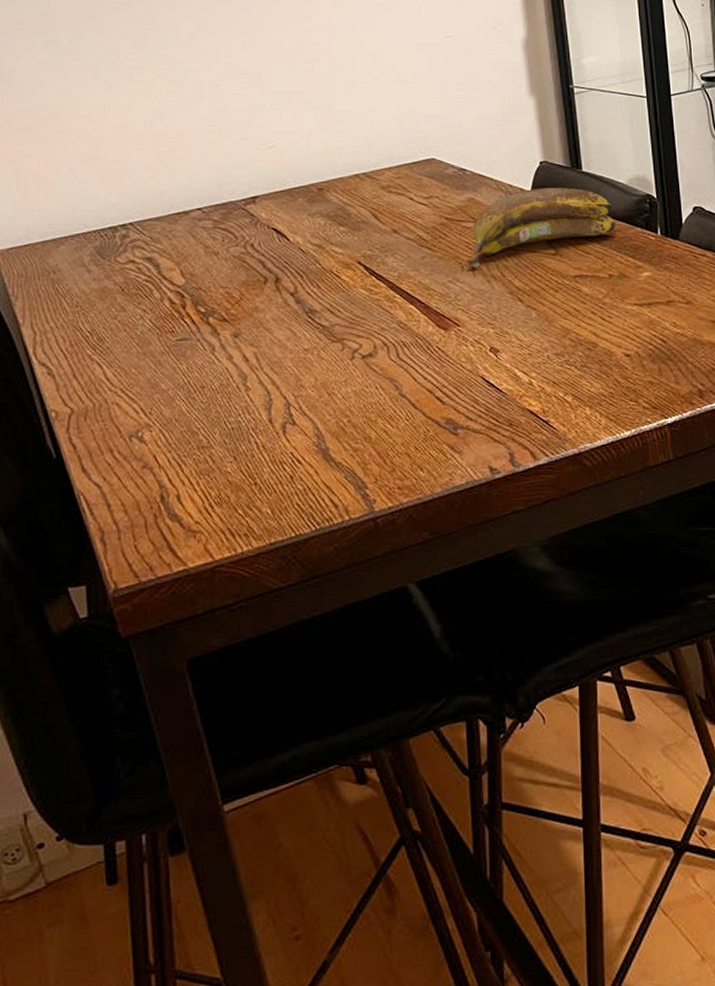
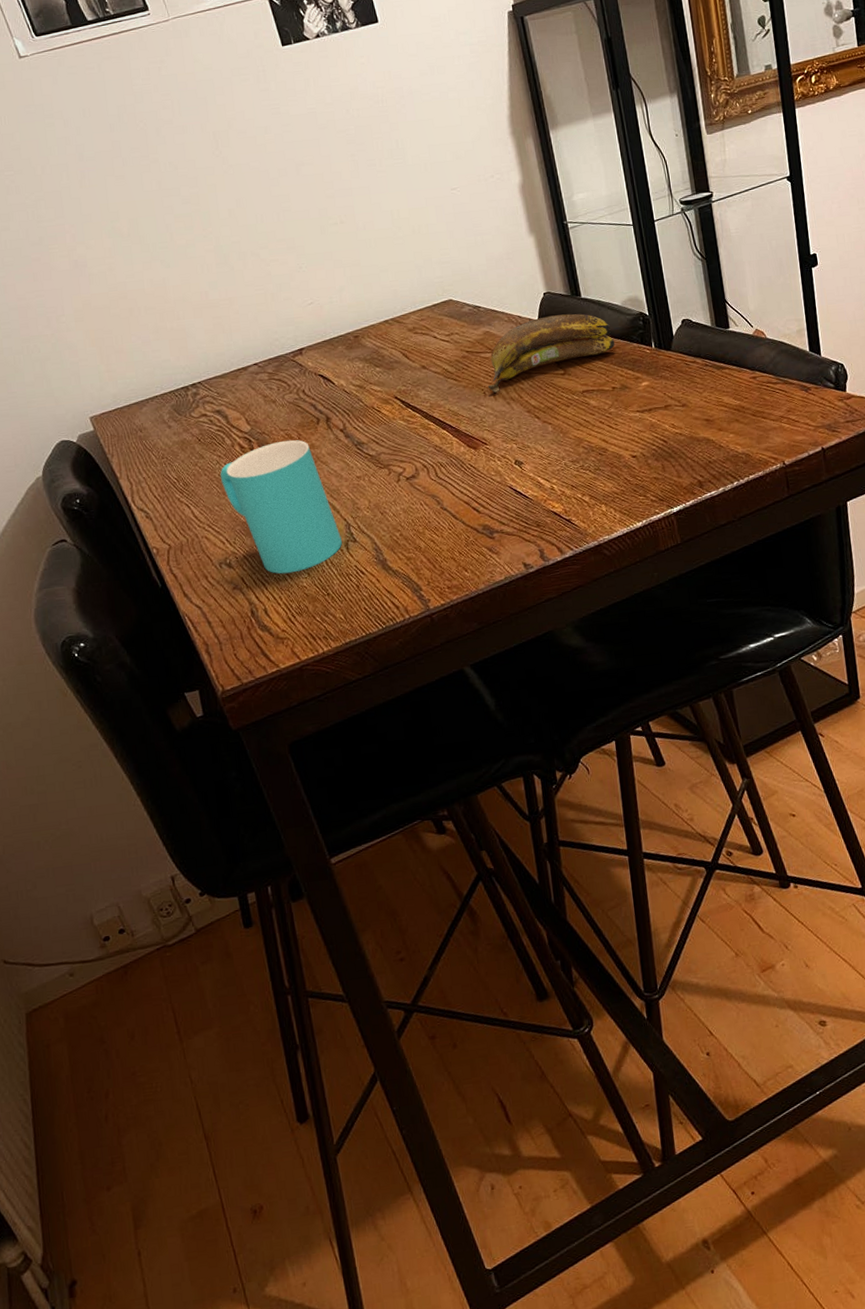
cup: none [142,299,278,455] -> present [220,440,342,574]

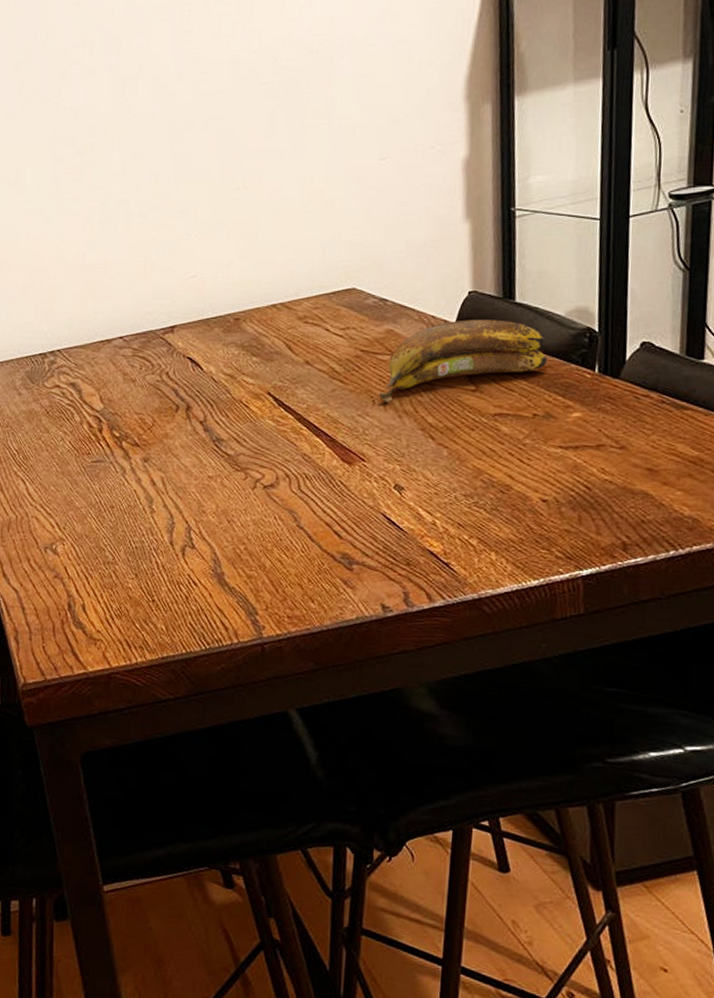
cup: present [220,440,342,574] -> none [62,425,179,571]

